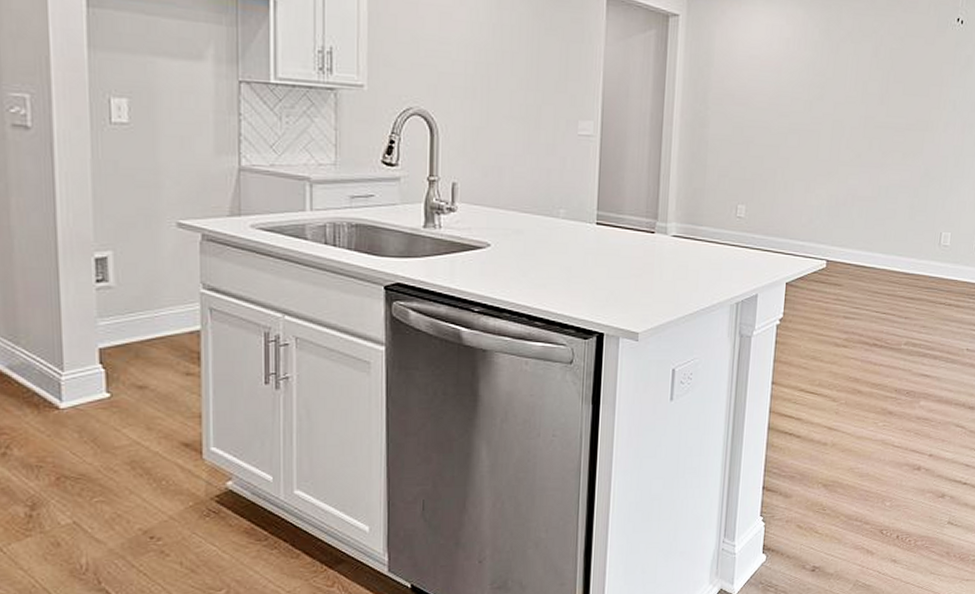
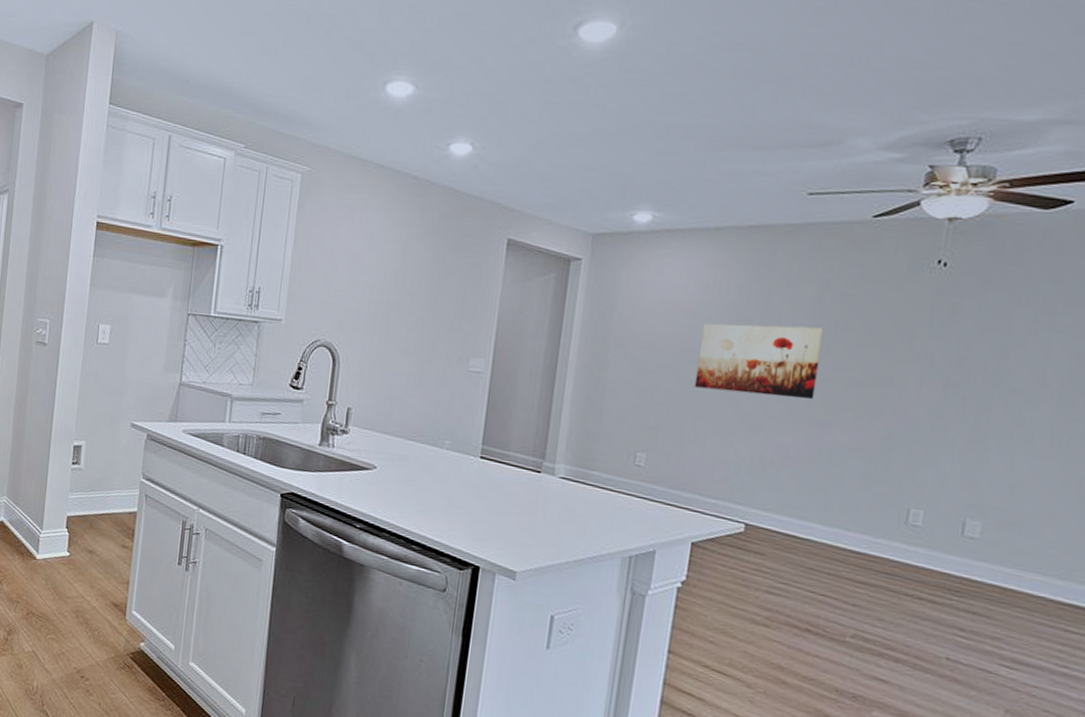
wall art: none [782,78,880,145] -> present [694,323,825,400]

